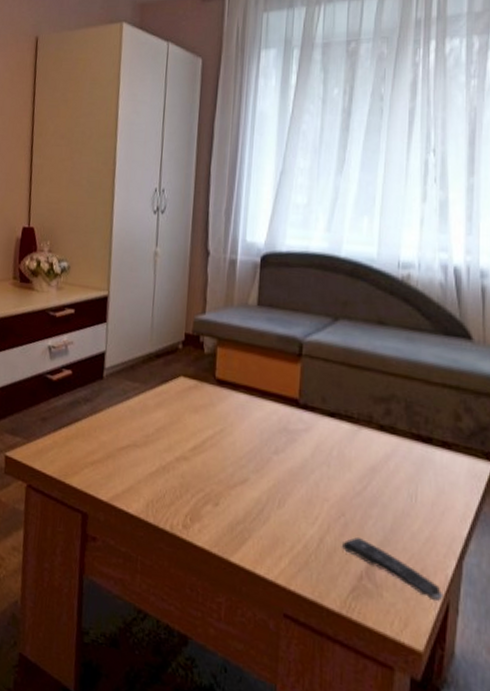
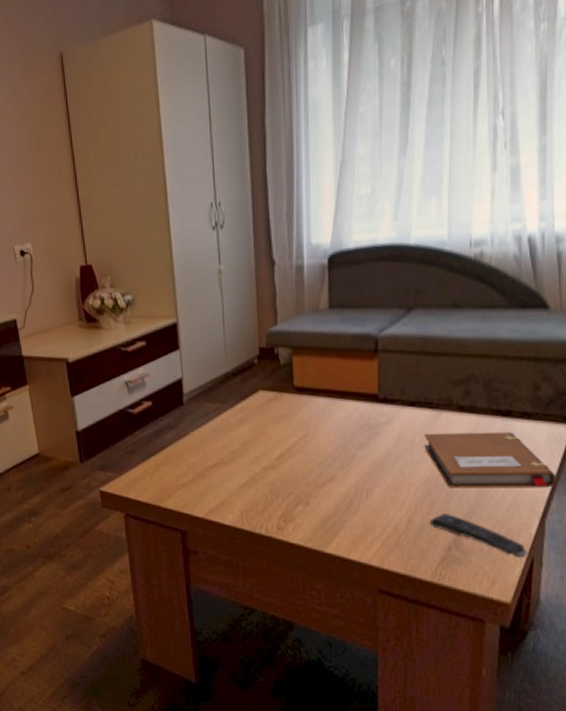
notebook: none [341,447,475,527] -> present [423,431,556,488]

